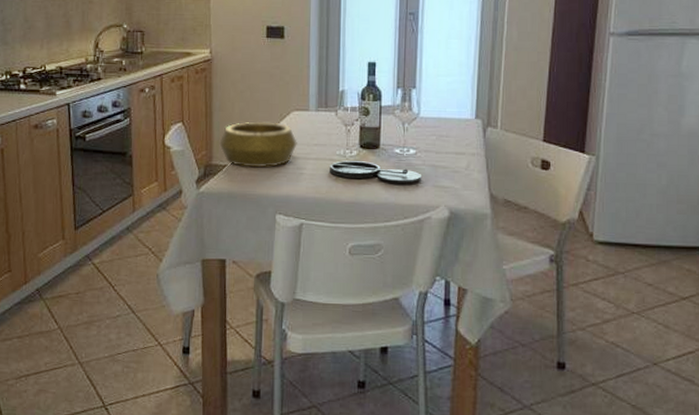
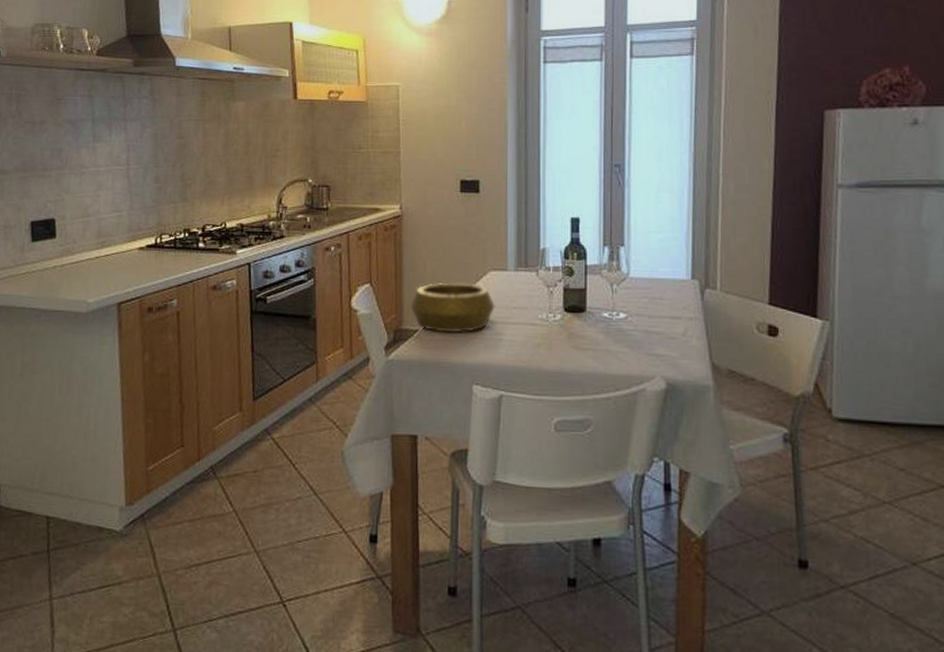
plate: present [330,161,422,184] -> none [531,325,635,351]

